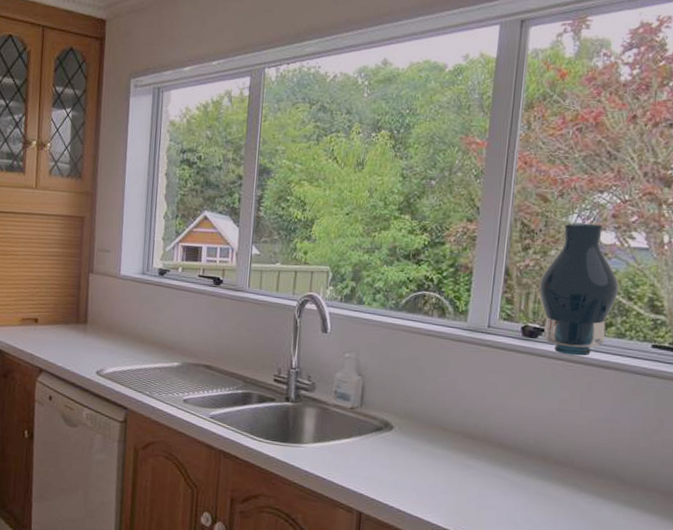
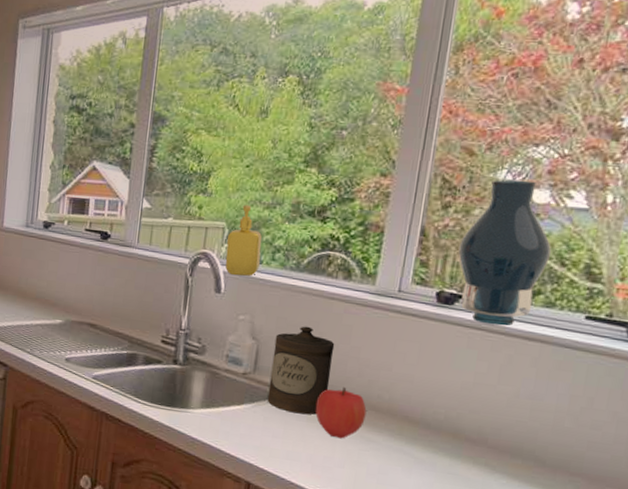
soap dispenser: none [330,250,364,317] -> present [225,205,262,277]
canister: none [374,361,434,445] -> present [267,326,335,415]
fruit: none [418,417,465,467] -> present [315,386,367,439]

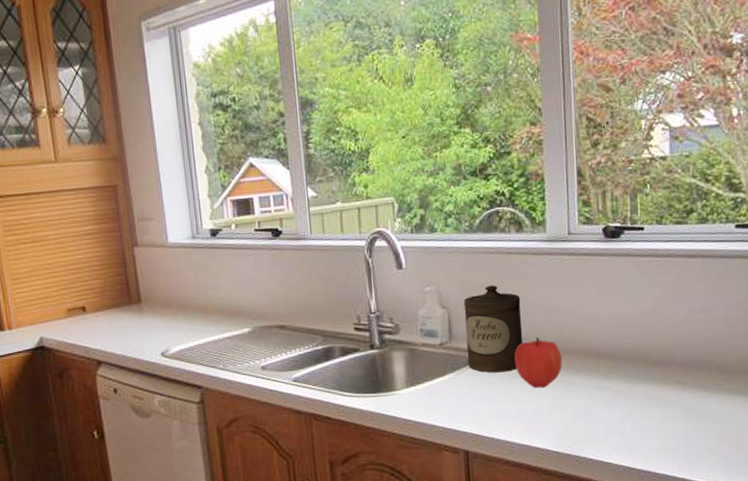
soap dispenser: present [225,205,262,277] -> none [397,176,435,249]
vase: present [458,180,551,326] -> none [614,106,695,250]

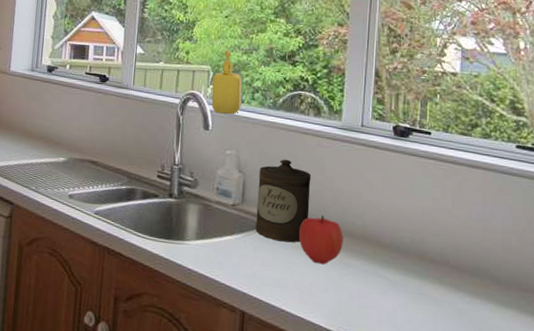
soap dispenser: none [397,176,435,249] -> present [211,50,243,115]

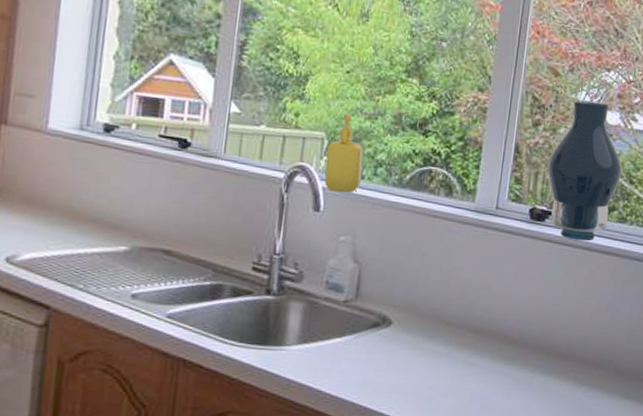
canister: present [255,159,311,242] -> none [370,246,438,342]
fruit: present [298,214,344,265] -> none [419,309,469,366]
vase: none [407,29,481,156] -> present [547,100,622,241]

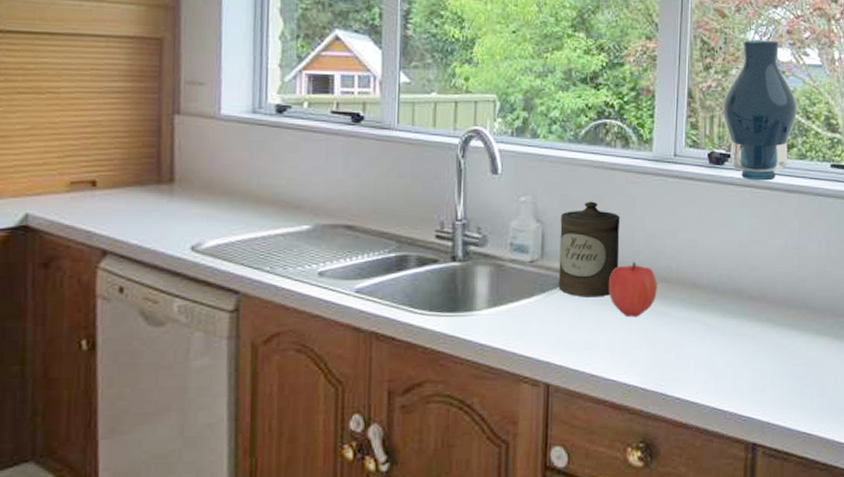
soap dispenser: present [324,114,364,194] -> none [499,74,537,154]
canister: none [370,246,438,342] -> present [558,201,621,297]
fruit: none [419,309,469,366] -> present [608,261,657,318]

